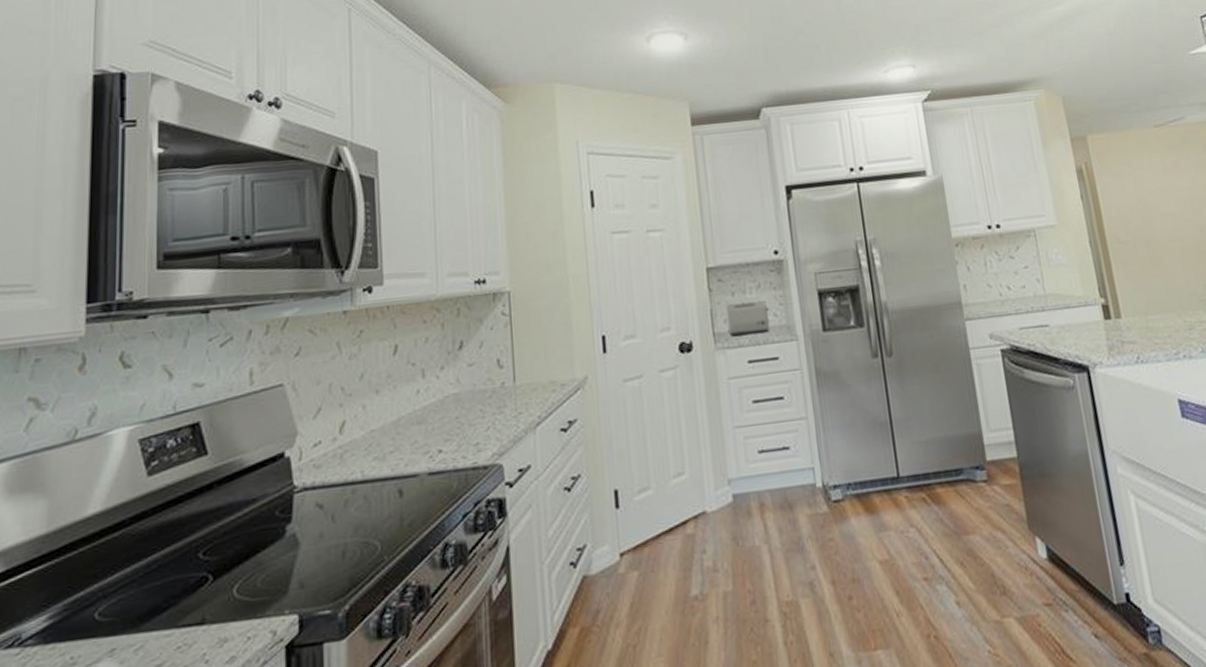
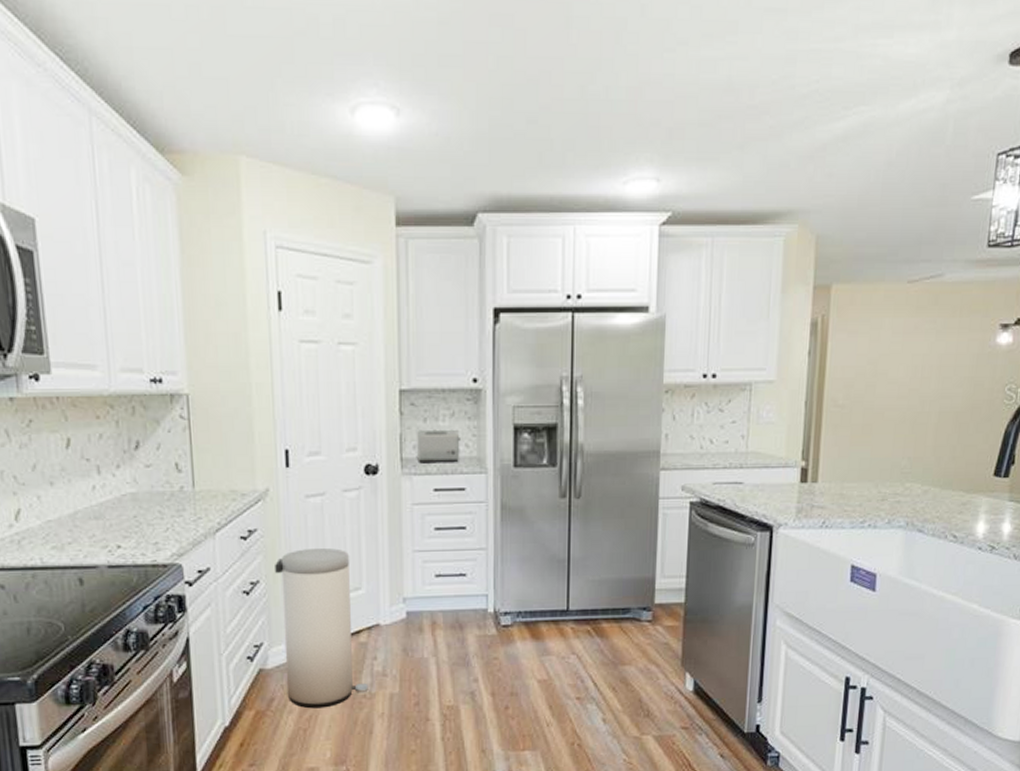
pedal bin: none [596,432,700,619] -> present [275,548,369,709]

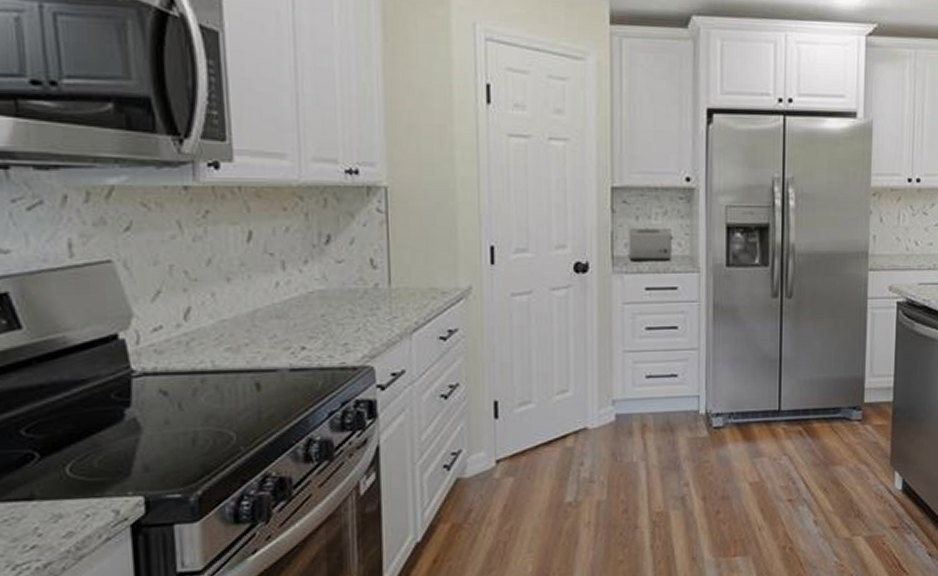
pedal bin: present [275,548,369,709] -> none [476,349,574,520]

